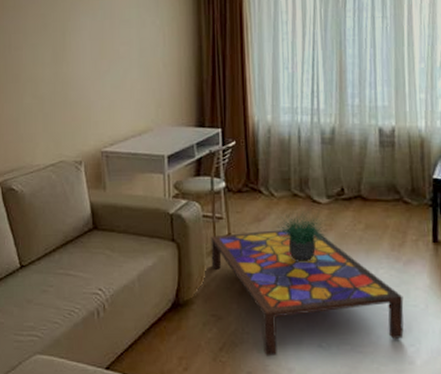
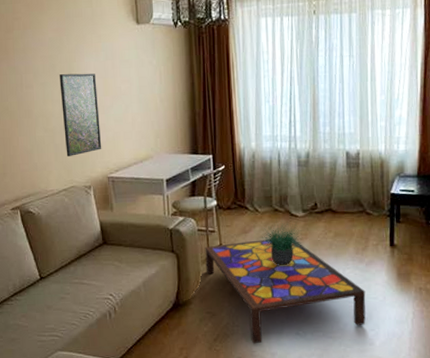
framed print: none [51,34,96,127] -> present [59,73,102,156]

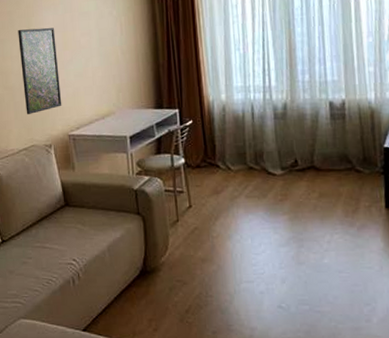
coffee table: present [205,239,366,344] -> none [173,200,360,317]
potted plant: present [261,222,302,265] -> none [234,182,282,229]

